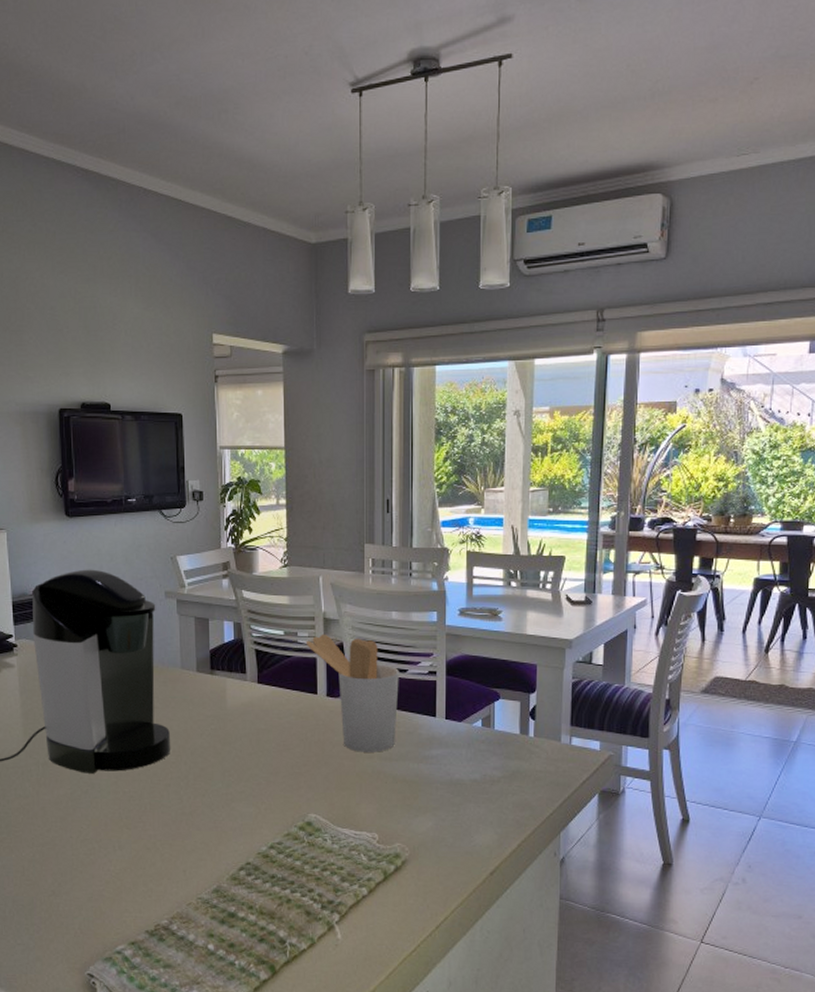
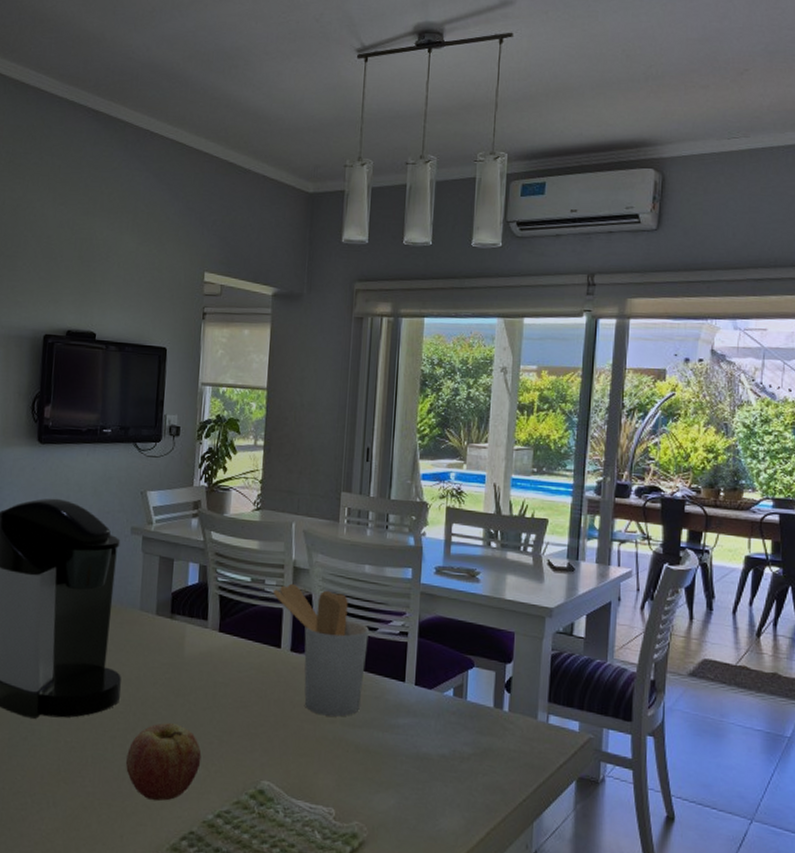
fruit: none [181,769,251,839] -> present [125,723,202,802]

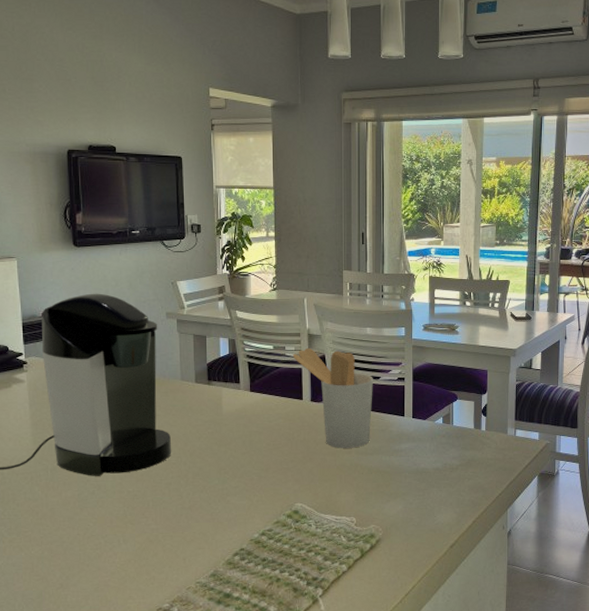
fruit: present [125,723,202,802] -> none [181,468,245,529]

